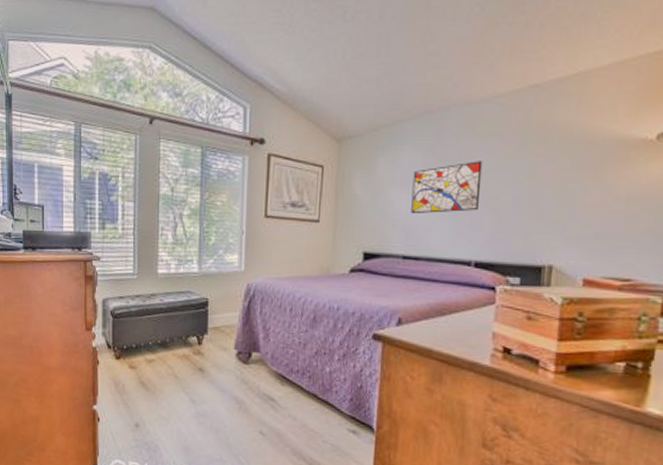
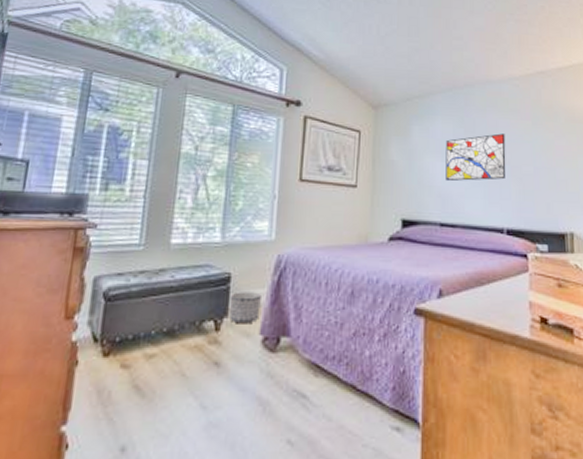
planter: none [208,313,234,341] -> present [229,290,261,324]

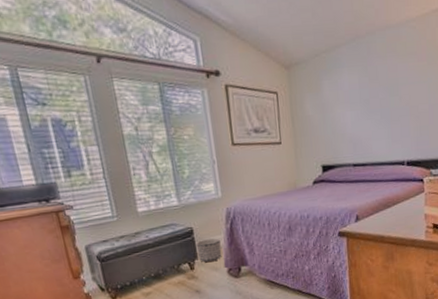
wall art: present [445,133,506,182] -> none [353,77,405,128]

